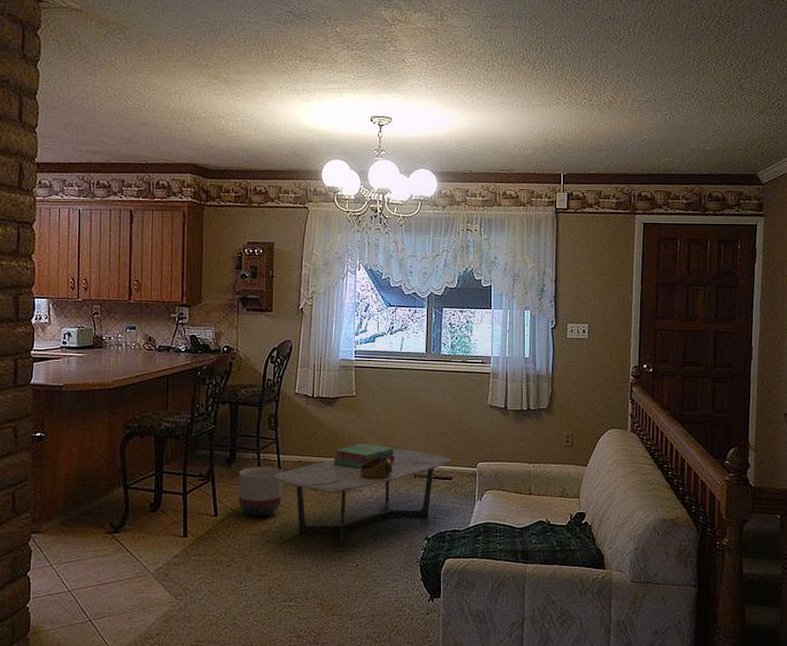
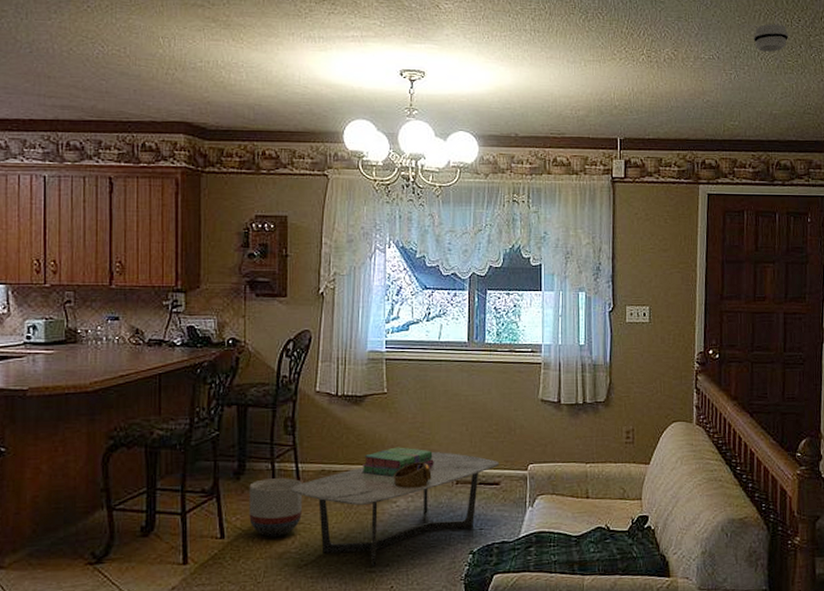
smoke detector: none [687,68,721,94] -> present [753,23,789,52]

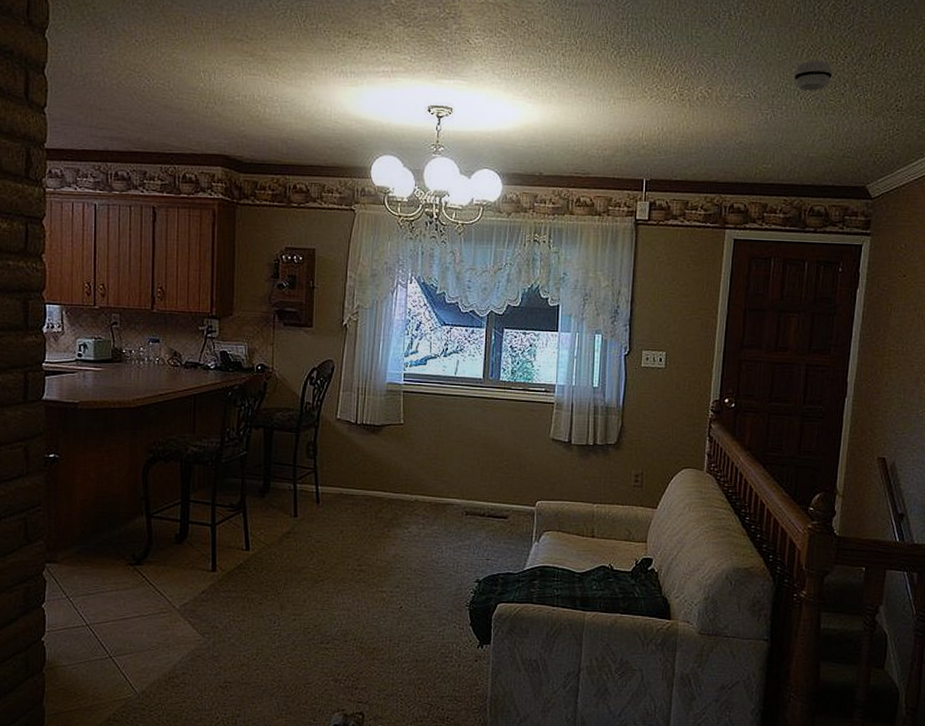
planter: present [249,478,302,537] -> none [272,498,321,552]
coffee table: present [290,452,500,567] -> none [310,483,509,587]
stack of books: present [361,447,434,477] -> none [376,476,446,504]
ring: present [393,462,432,488] -> none [406,492,443,516]

